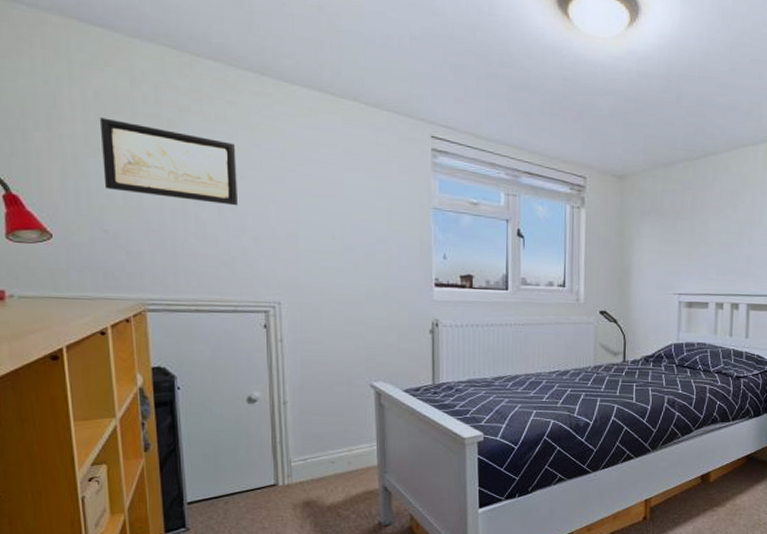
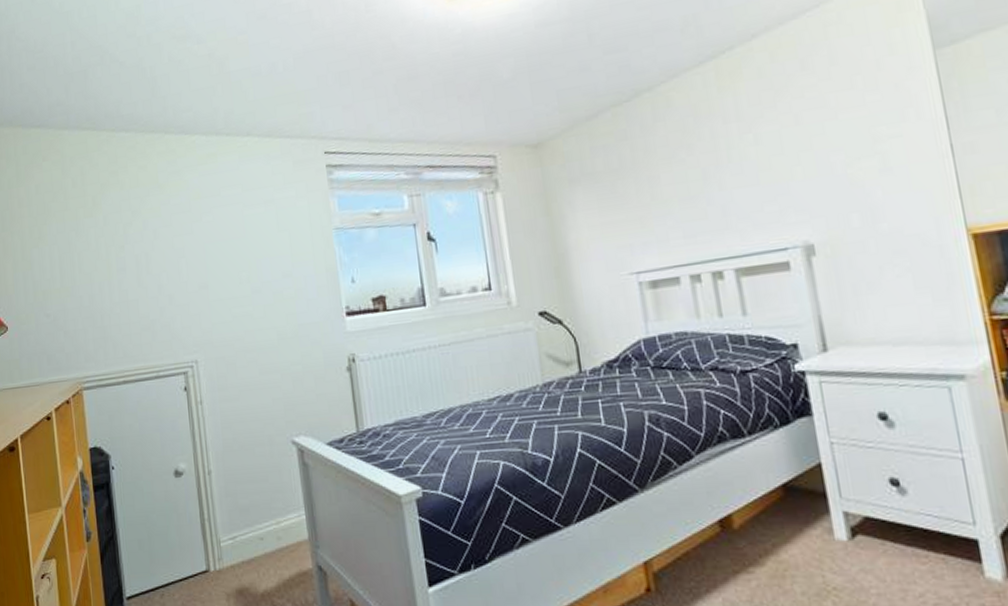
wall art: present [99,117,238,206] -> none [40,205,153,275]

